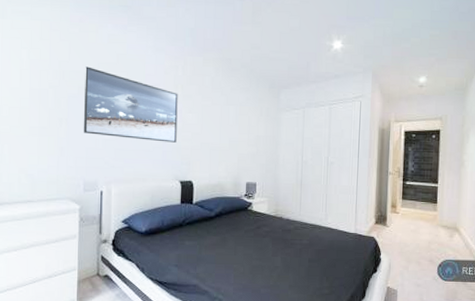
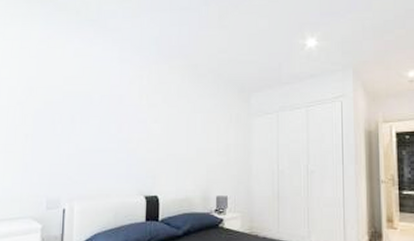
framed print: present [83,66,178,143] -> none [47,81,143,155]

